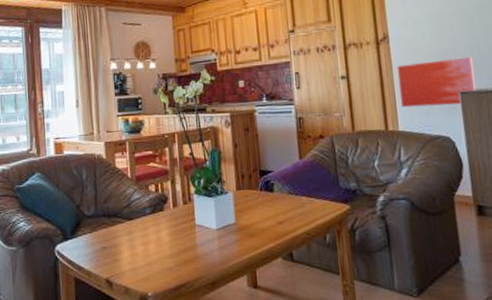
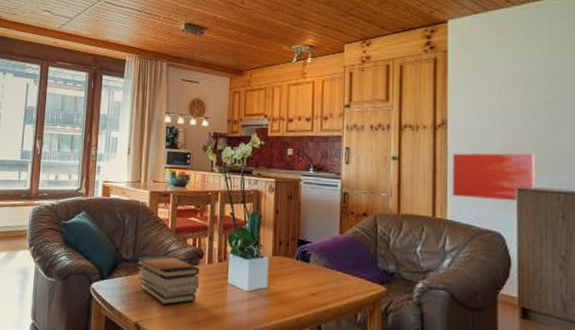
book stack: none [100,204,168,257] -> present [137,254,200,305]

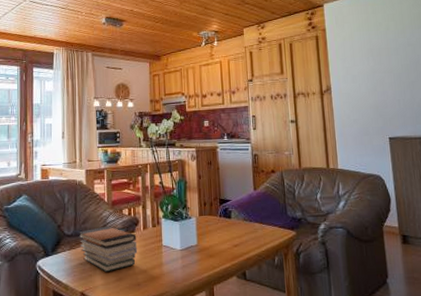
wall art: present [452,153,534,202] -> none [337,108,402,149]

